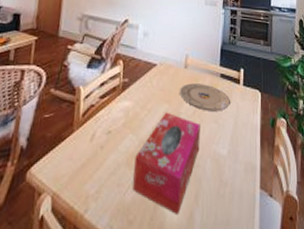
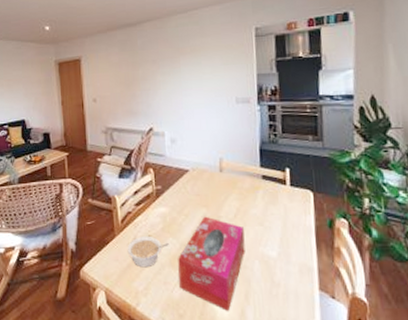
legume: none [83,131,128,168] -> present [127,235,169,268]
plate: present [179,83,230,112] -> none [216,187,276,214]

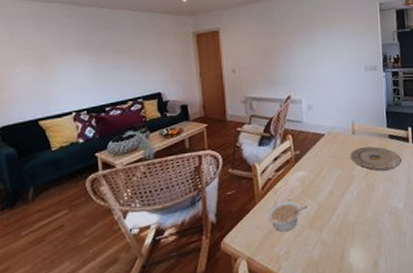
tissue box: present [178,216,245,312] -> none [316,176,377,265]
plate: none [216,187,276,214] -> present [350,146,401,171]

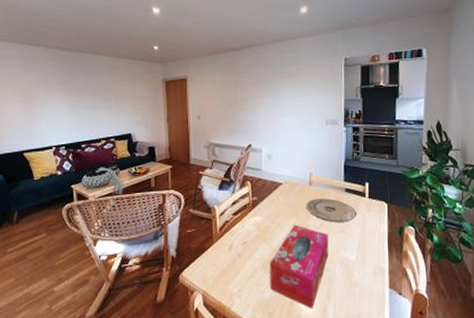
legume: present [268,200,308,233] -> none [224,242,262,272]
tissue box: none [316,176,377,265] -> present [270,224,329,310]

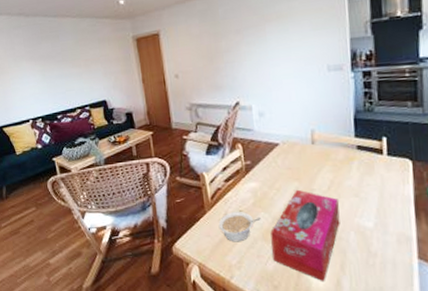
legume: none [224,242,262,272] -> present [218,211,261,242]
plate: present [305,198,356,223] -> none [308,158,372,186]

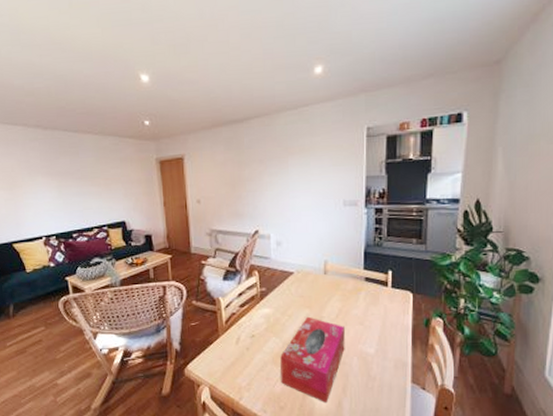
legume: present [218,211,261,242] -> none [231,335,272,365]

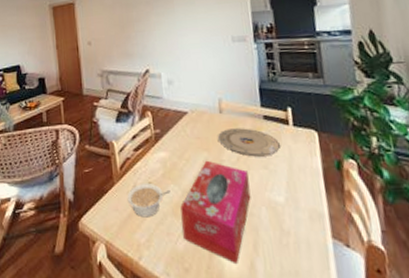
legume: none [231,335,272,365] -> present [127,182,171,218]
plate: none [319,288,377,314] -> present [217,128,280,157]

